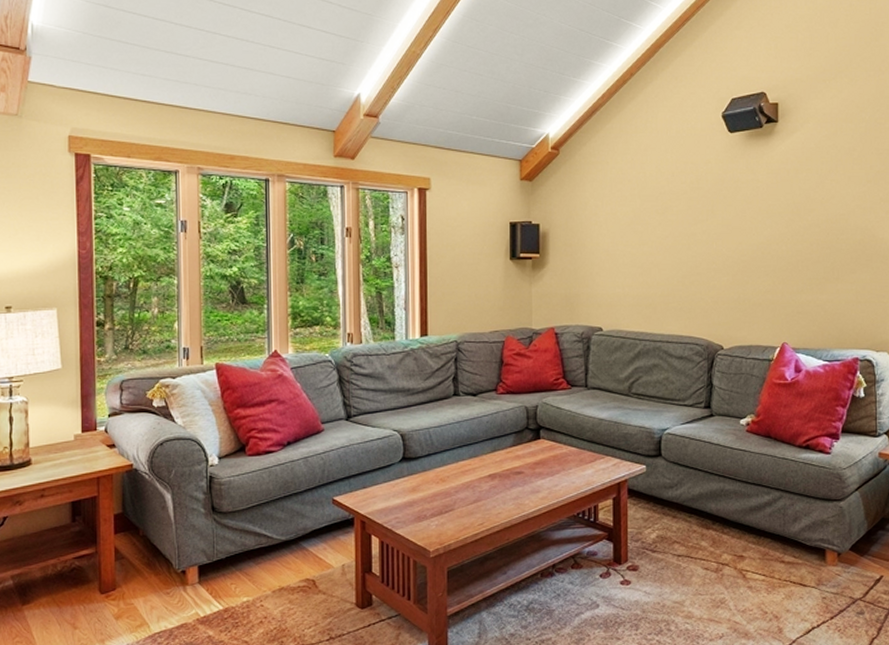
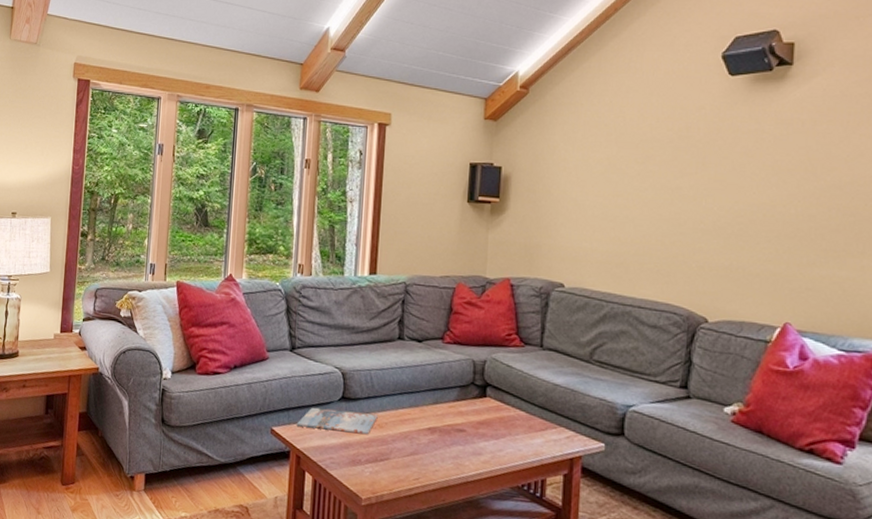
magazine: none [358,470,440,492] -> present [296,407,378,435]

